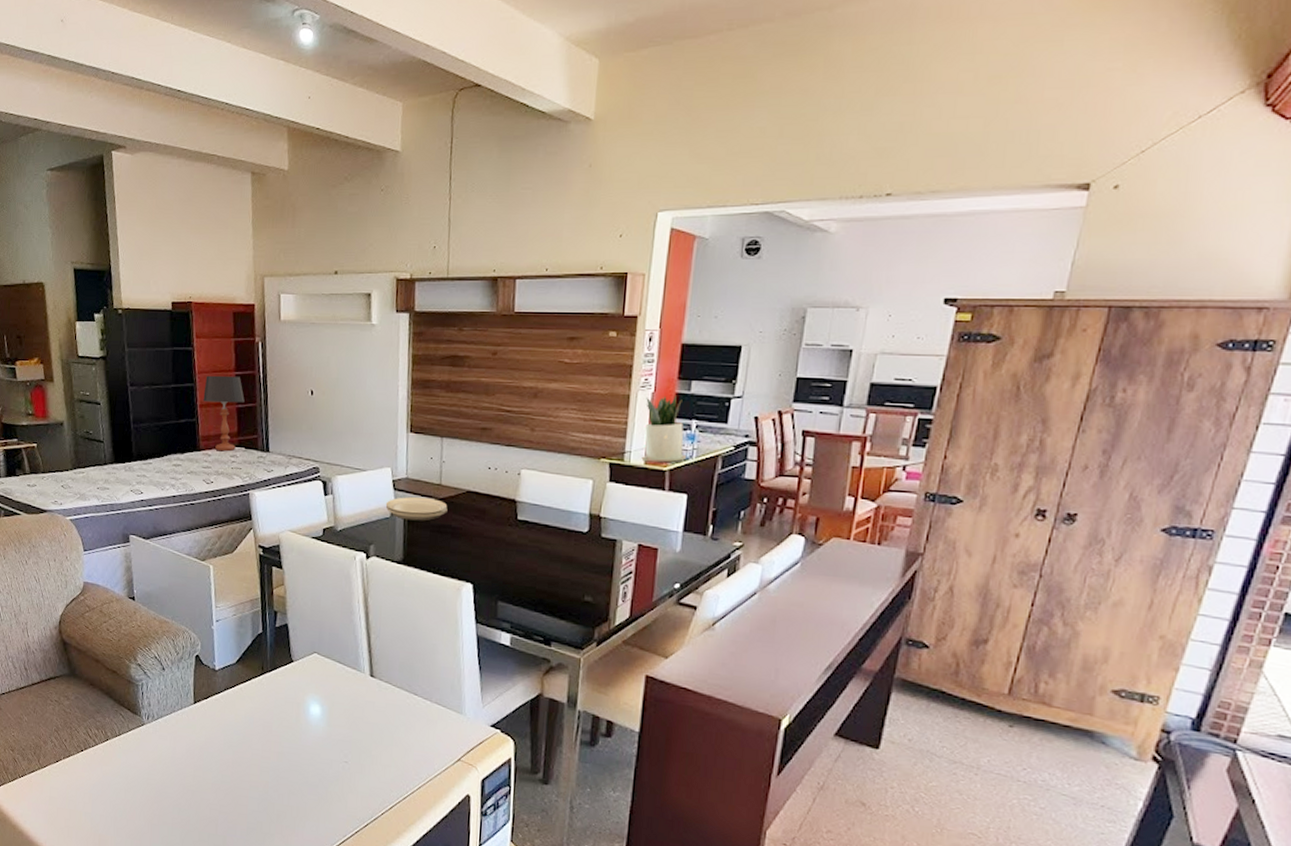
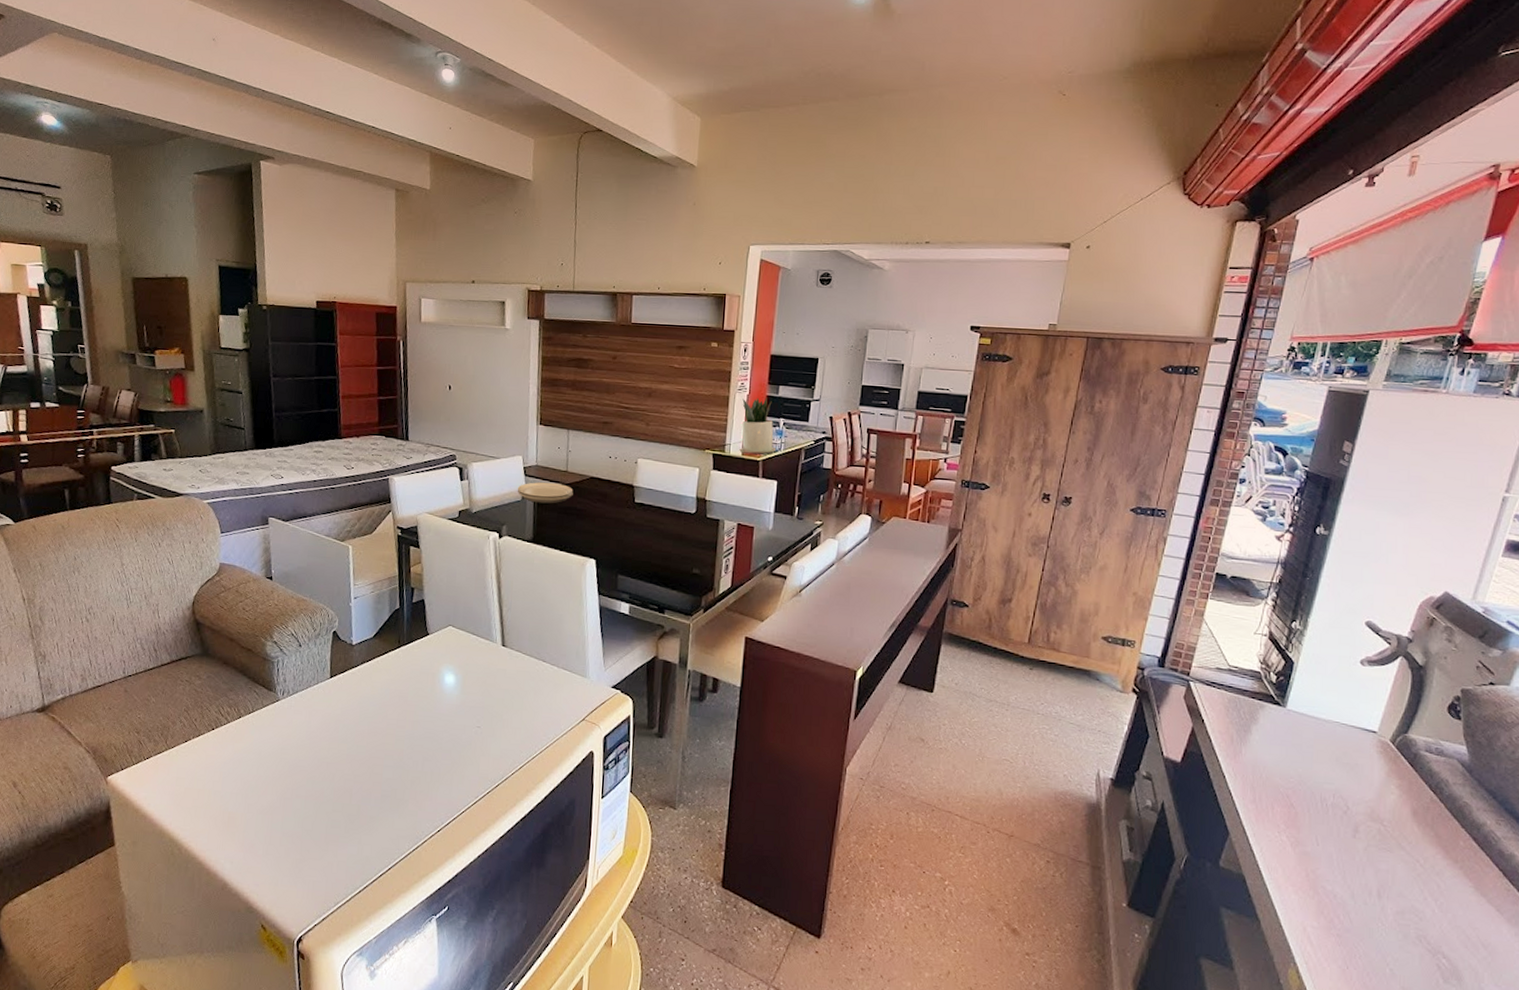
table lamp: present [203,375,245,452] -> none [345,369,386,440]

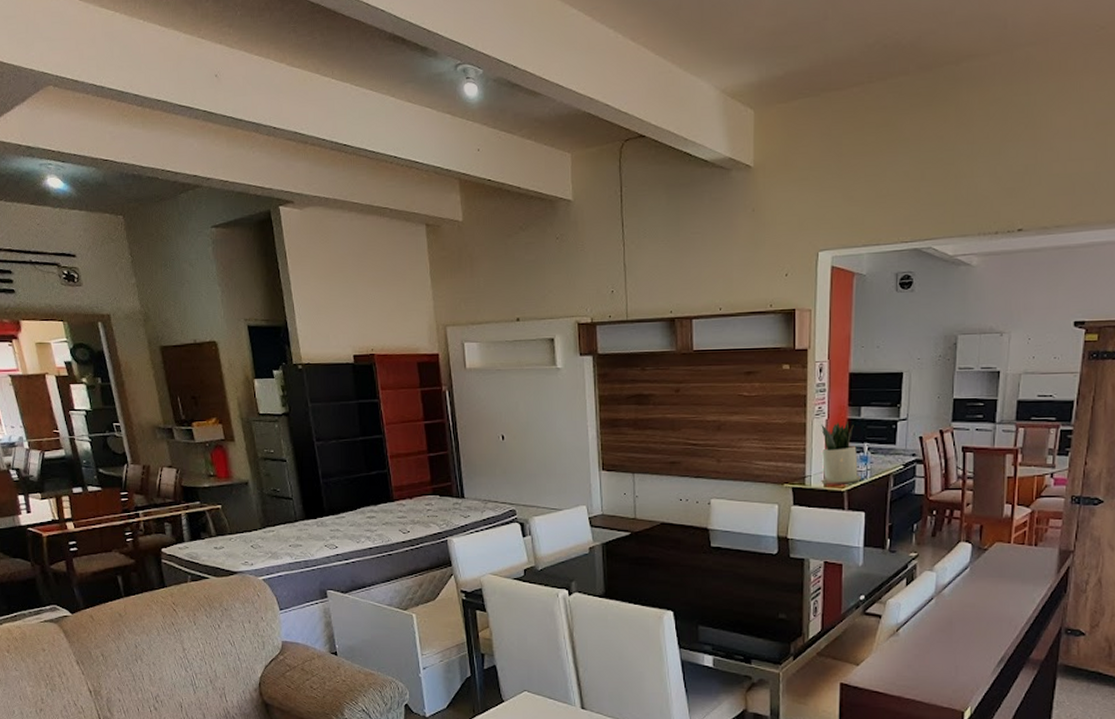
plate: present [517,482,573,504] -> none [583,531,644,555]

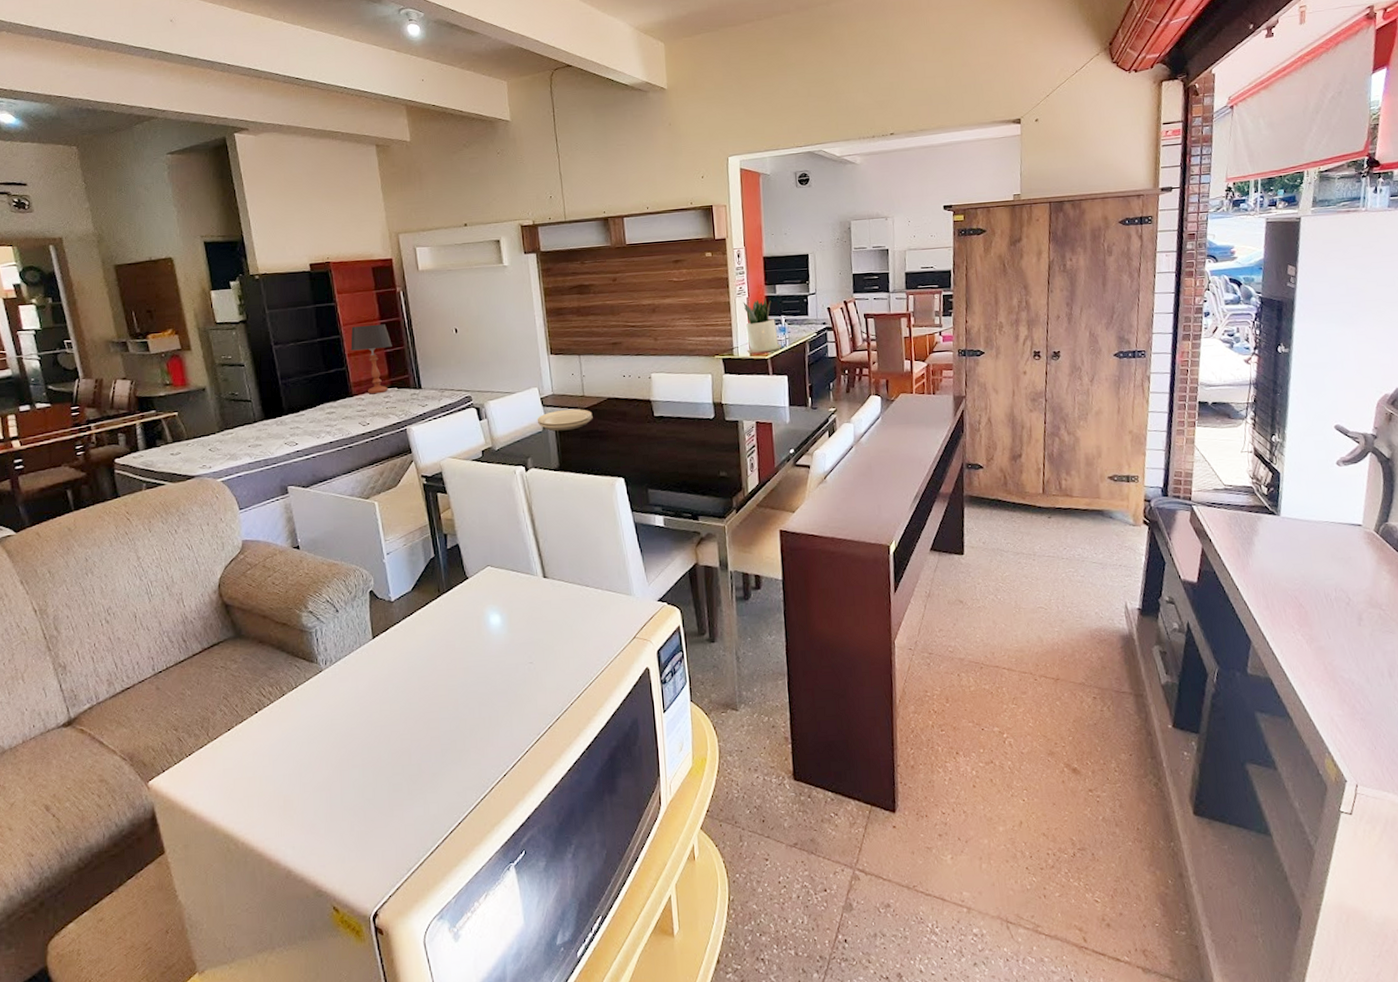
table lamp: none [393,425,436,501] -> present [350,324,392,395]
plate: none [583,531,644,555] -> present [537,409,593,432]

